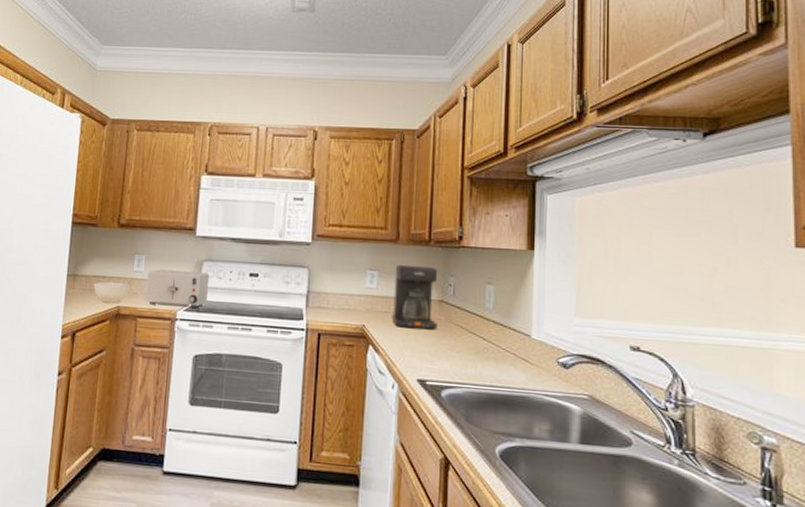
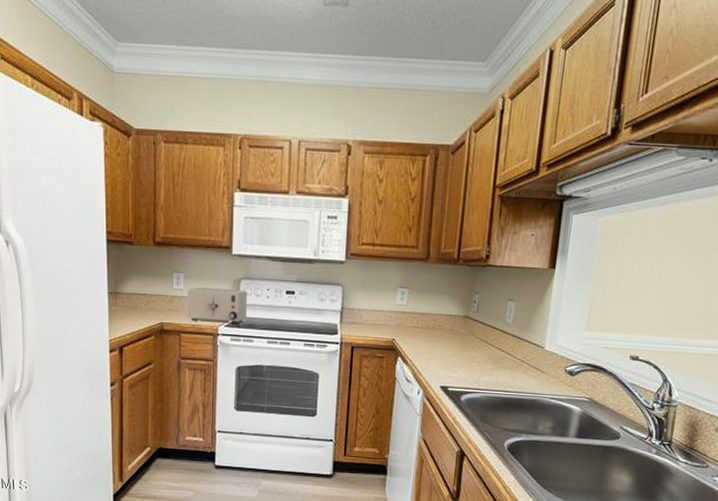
bowl: present [93,281,131,303] -> none [135,299,172,320]
coffee maker: present [391,264,438,330] -> none [419,282,465,343]

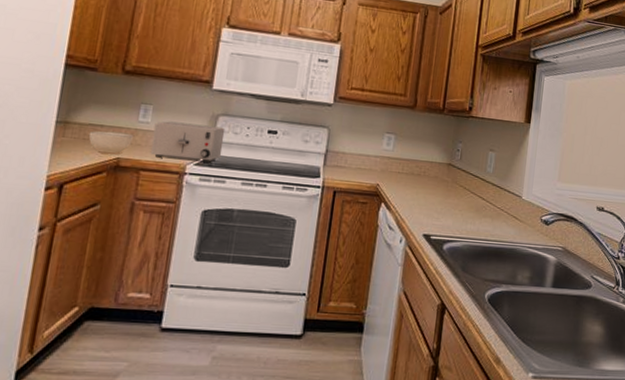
bowl: none [135,299,172,320] -> present [88,130,135,155]

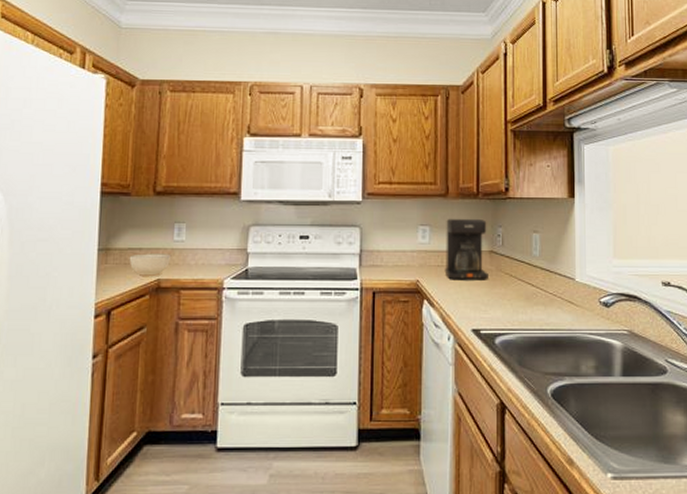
toaster: present [150,121,226,163] -> none [188,237,258,275]
coffee maker: none [404,129,449,190] -> present [444,218,488,280]

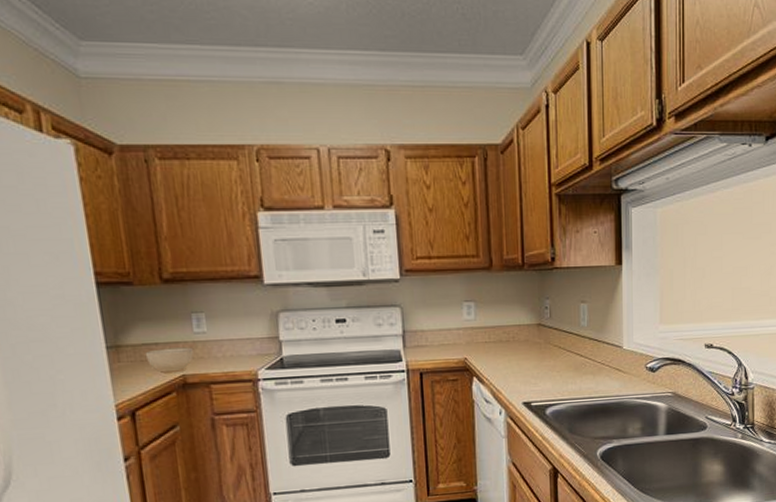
coffee maker: present [444,218,488,280] -> none [491,291,537,356]

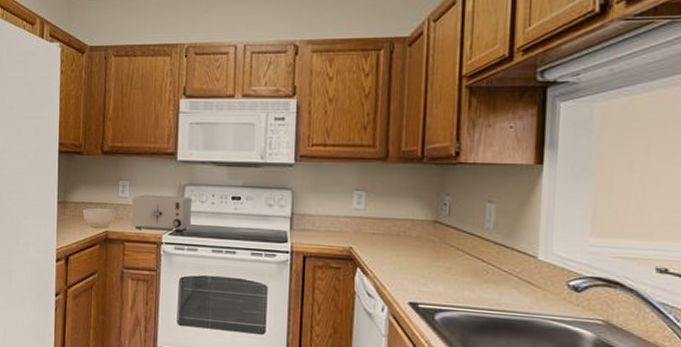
toaster: none [212,324,292,368] -> present [131,194,193,232]

